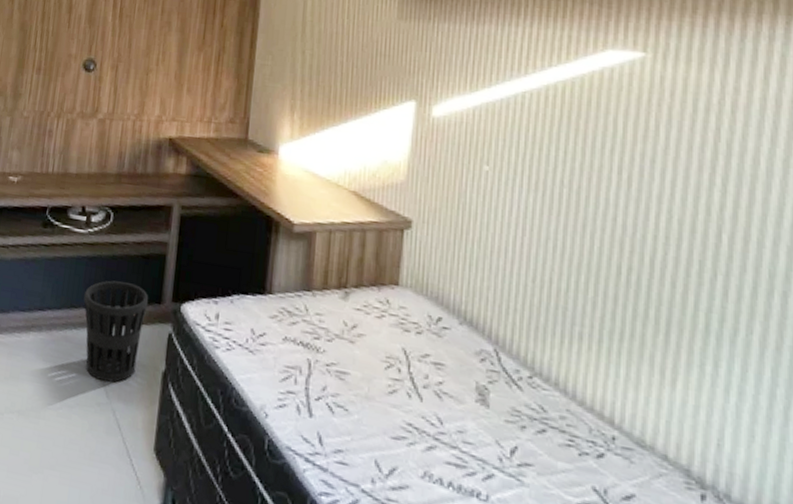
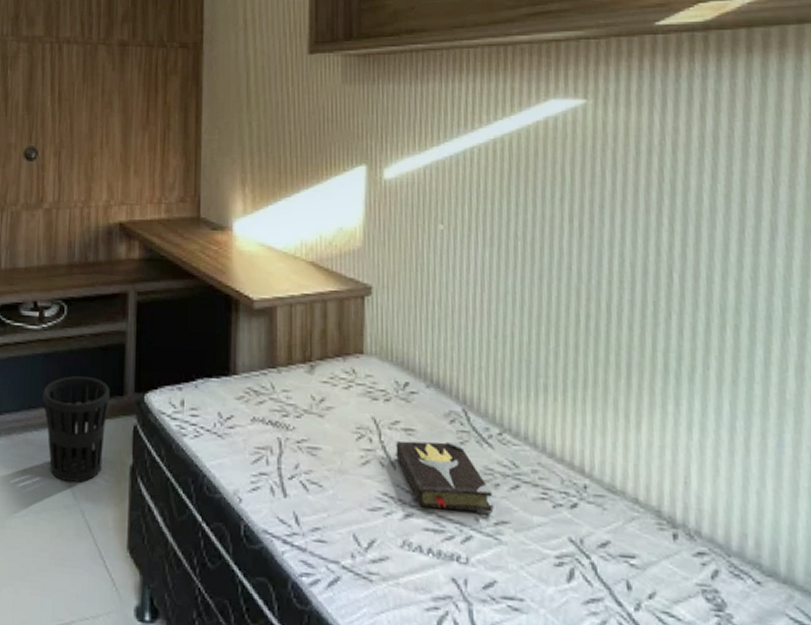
hardback book: none [423,374,517,455] -> present [395,441,493,514]

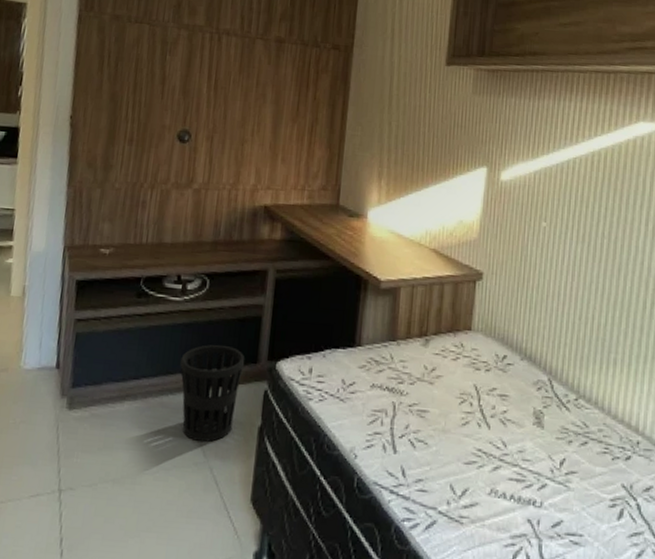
hardback book: present [395,441,493,514] -> none [491,405,566,466]

